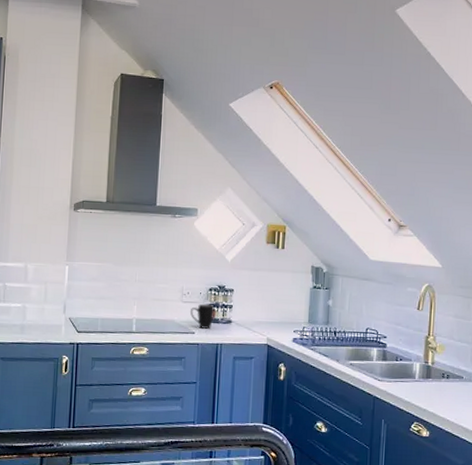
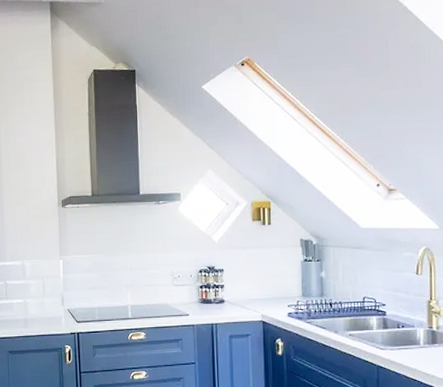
mug: present [191,303,215,329] -> none [183,285,207,310]

